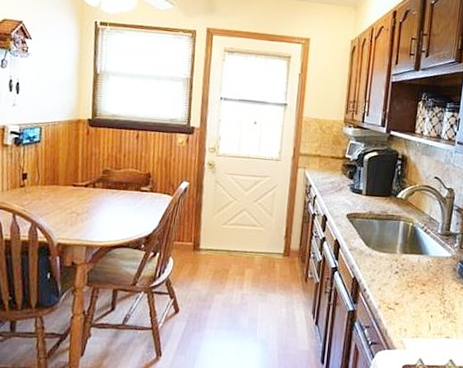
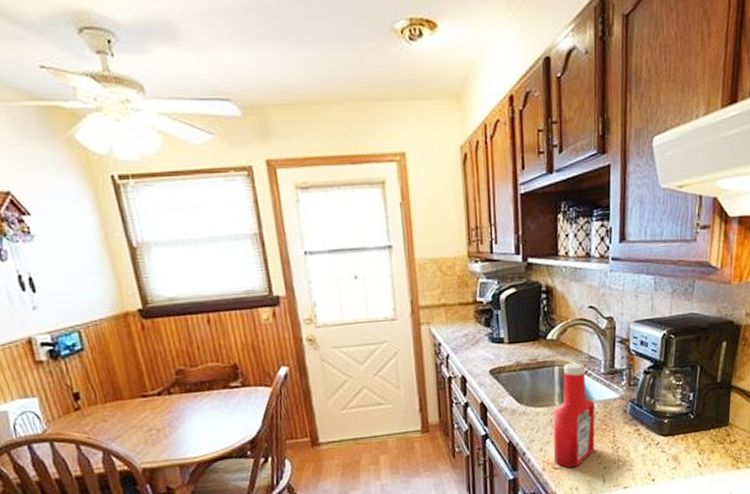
ketchup bottle: none [389,220,430,310] -> present [553,362,595,468]

